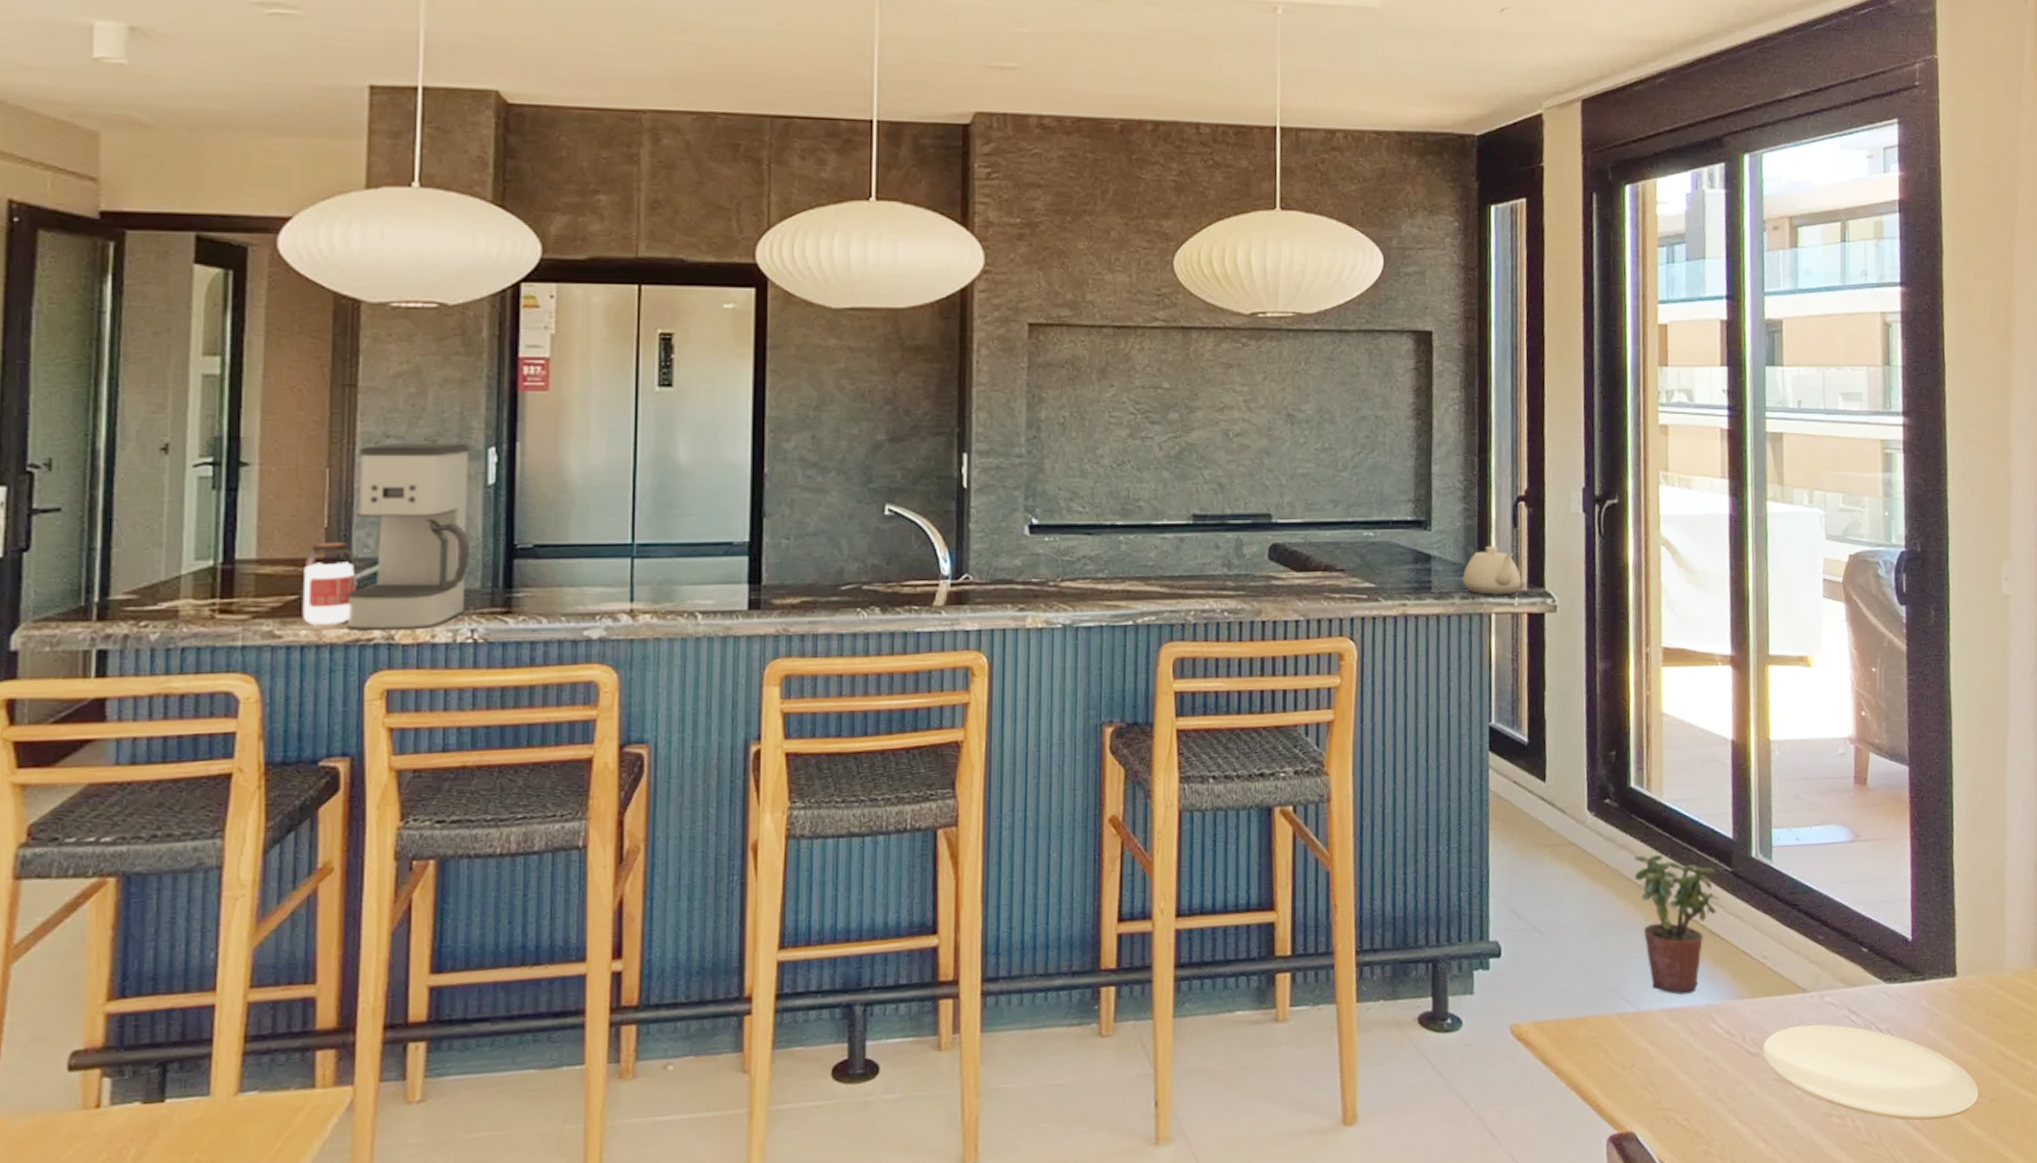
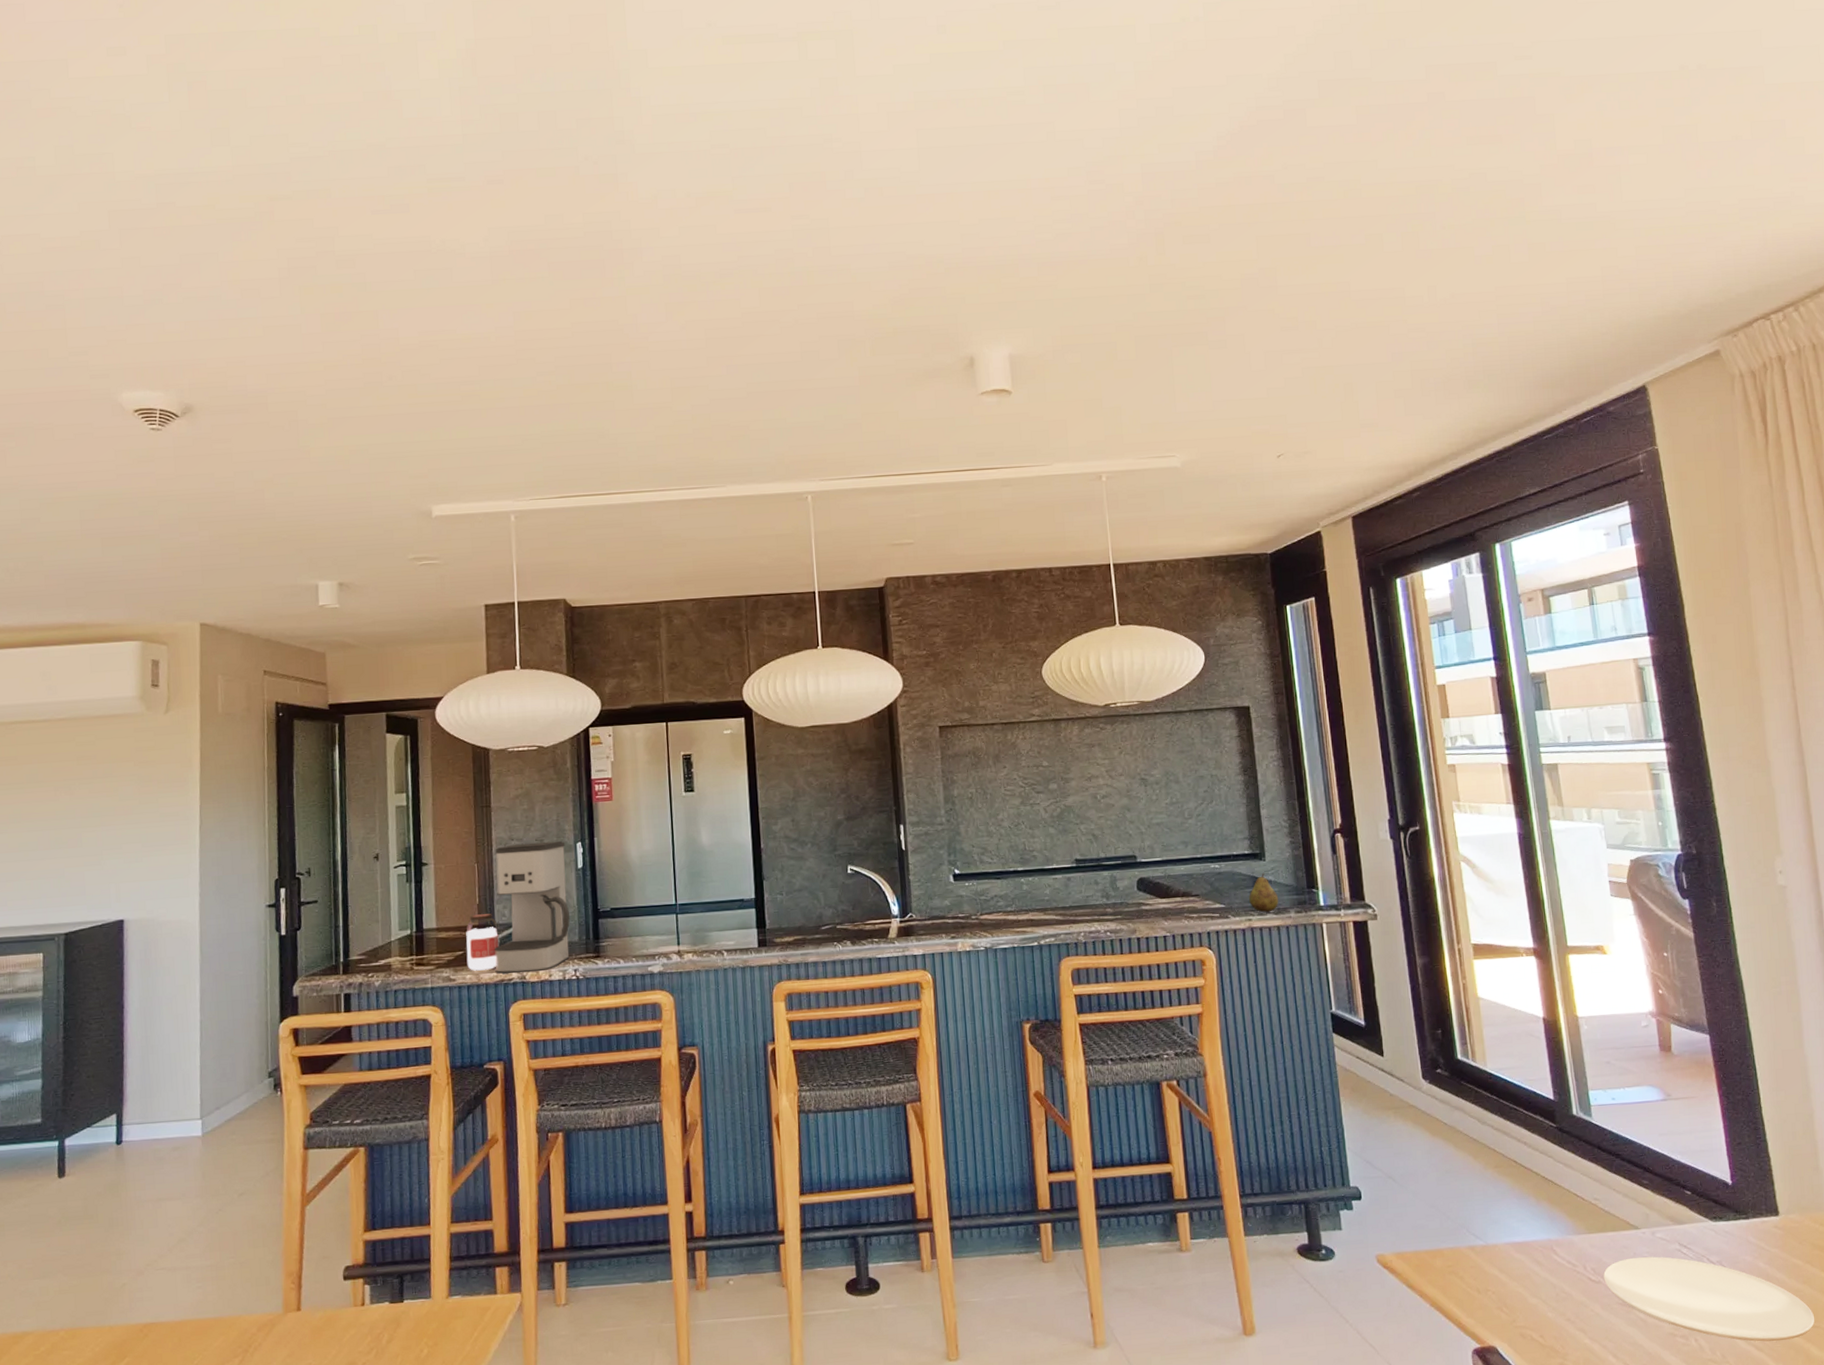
fruit: none [1406,545,1442,597] -> present [1249,872,1279,913]
teapot: present [1463,546,1522,595] -> none [1295,870,1345,909]
potted plant: present [1634,855,1720,996] -> none [1468,1114,1549,1232]

